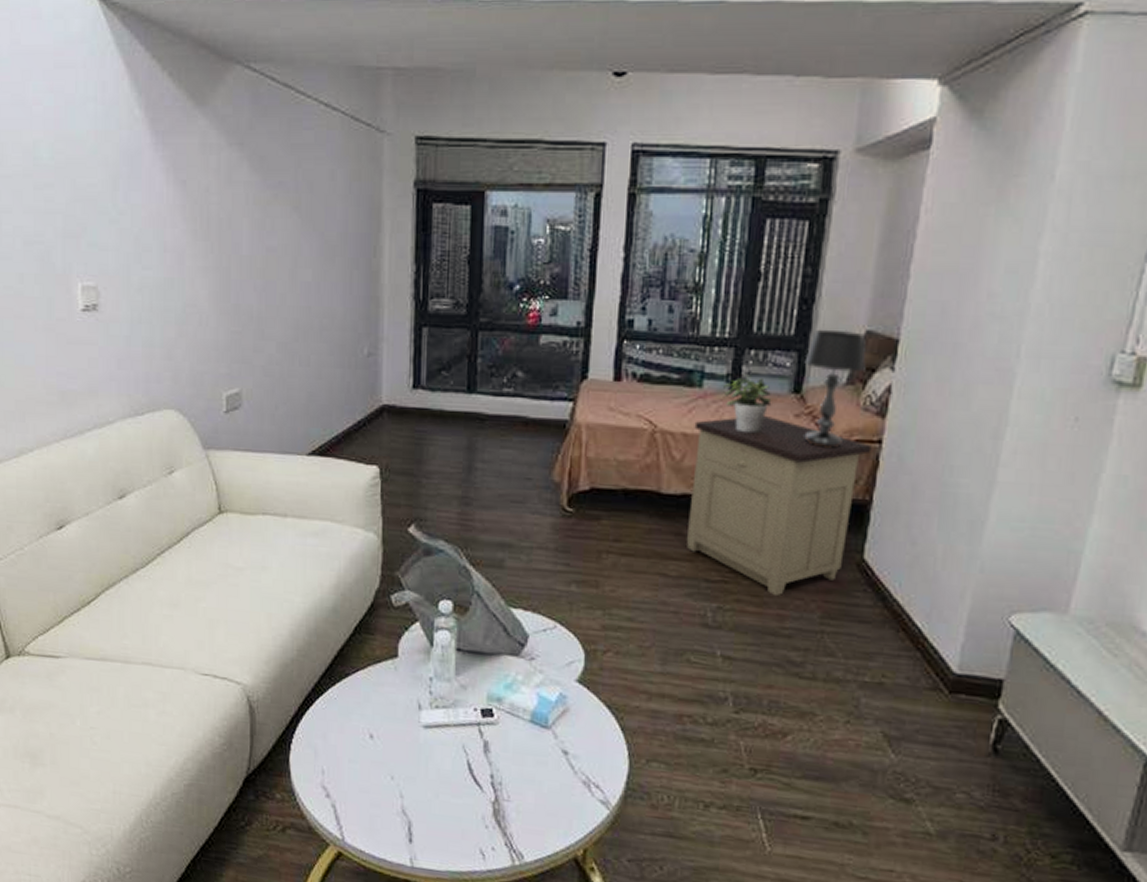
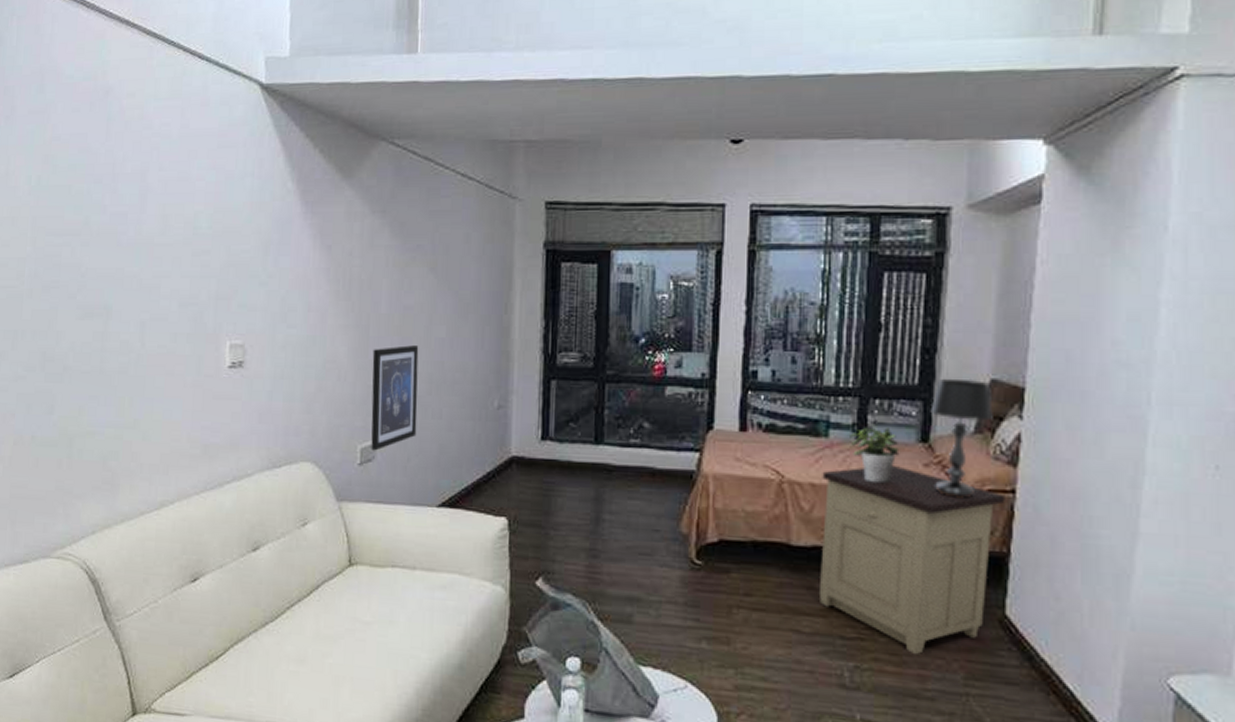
wall art: none [235,289,284,399] -> present [371,345,419,451]

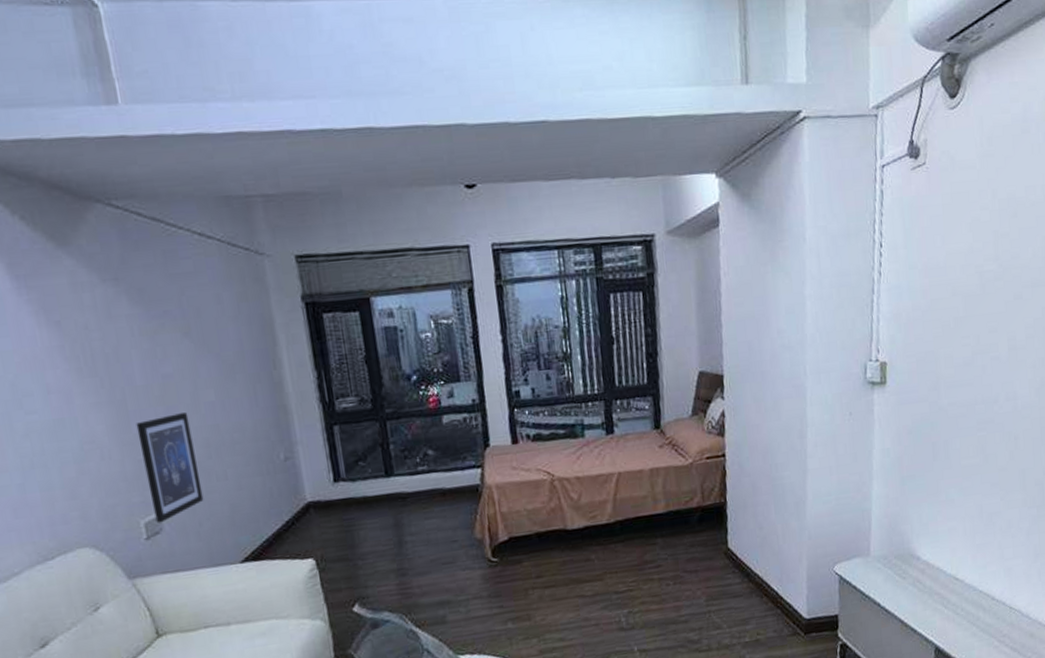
nightstand: present [818,464,1005,655] -> none [583,450,719,593]
potted plant: present [850,427,900,484] -> none [601,421,641,468]
table lamp: present [930,378,993,498] -> none [658,373,704,468]

